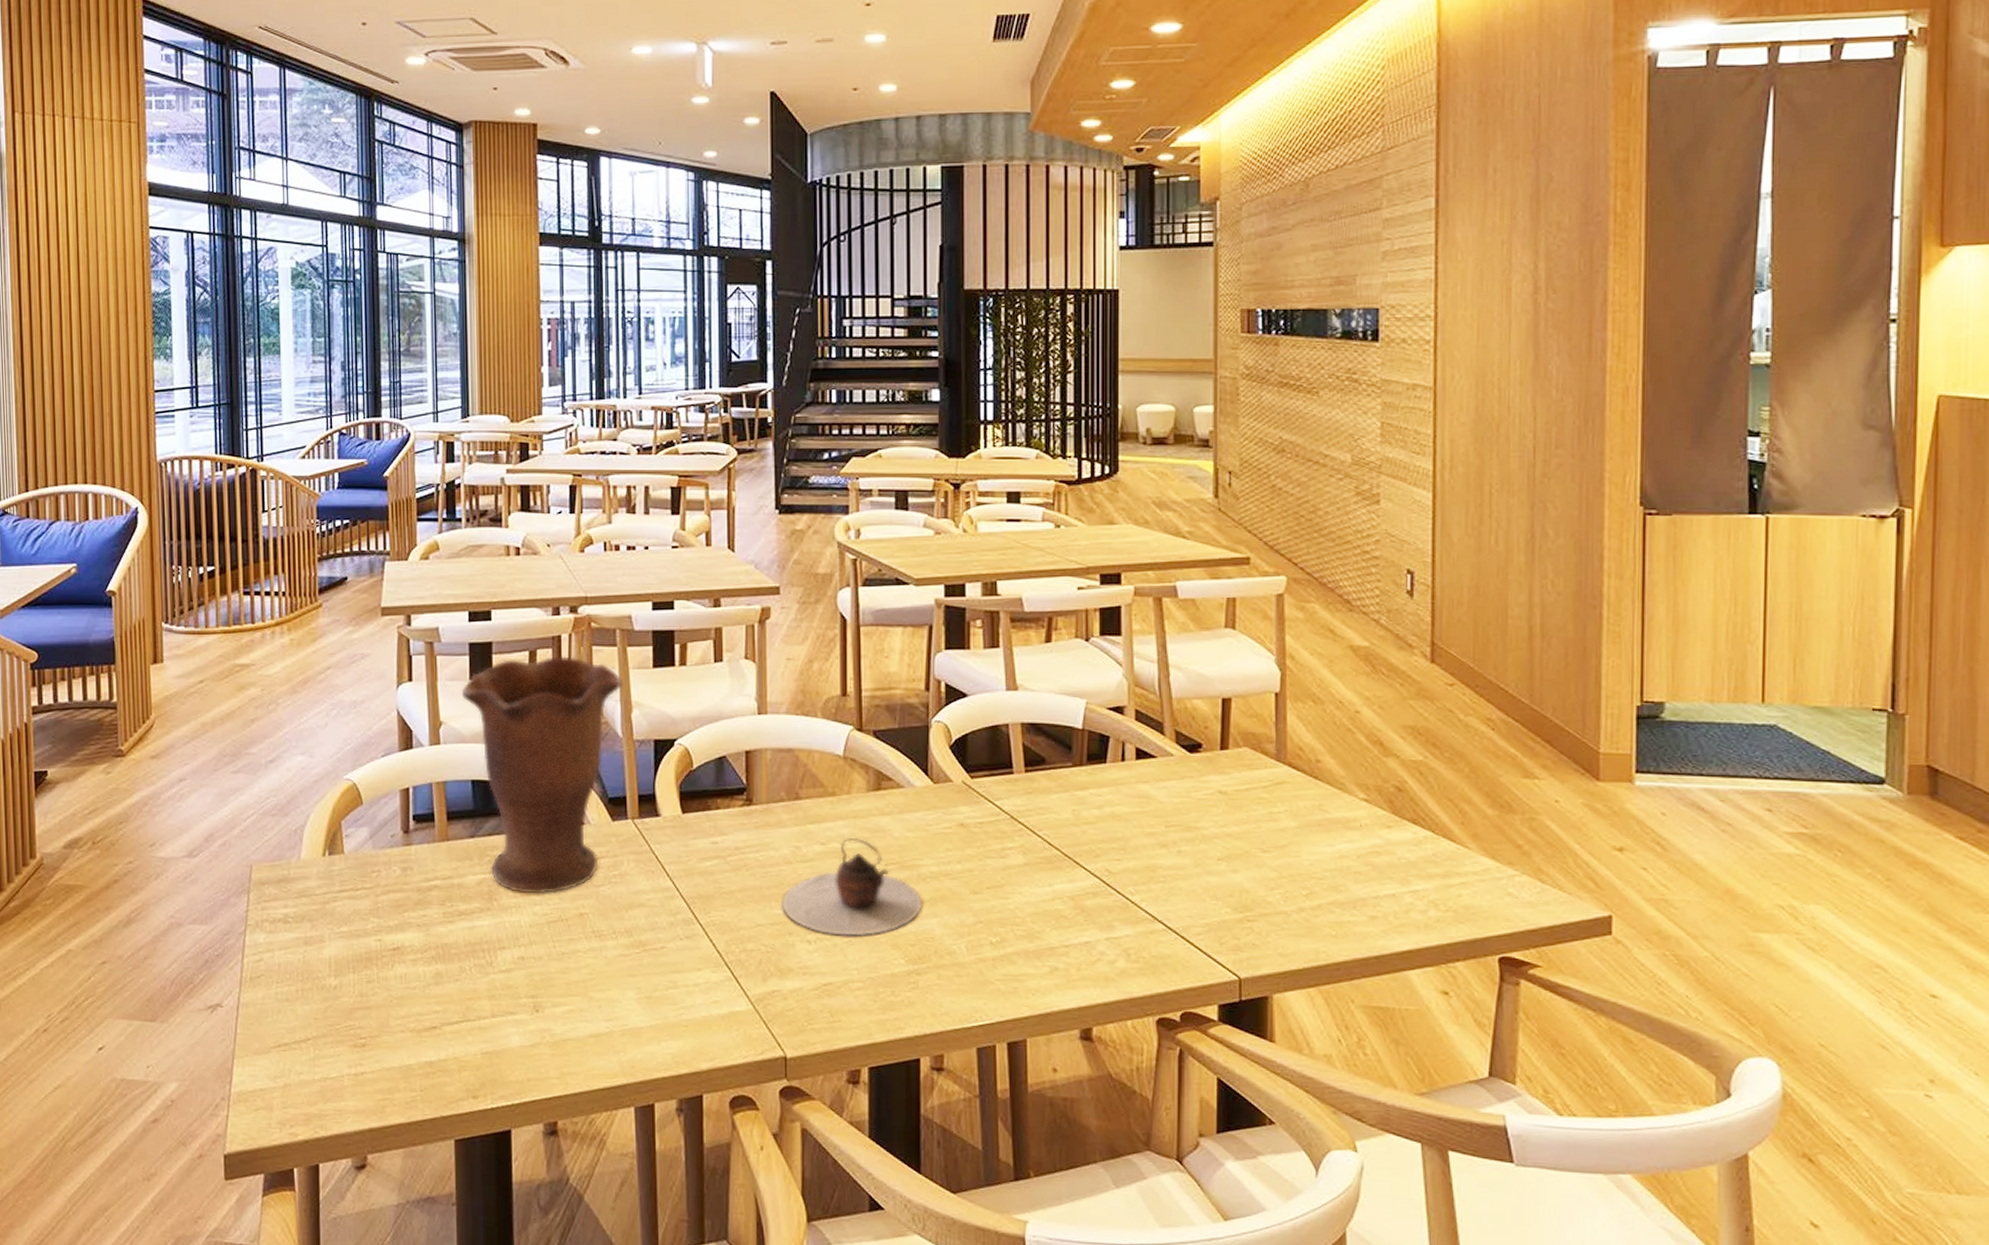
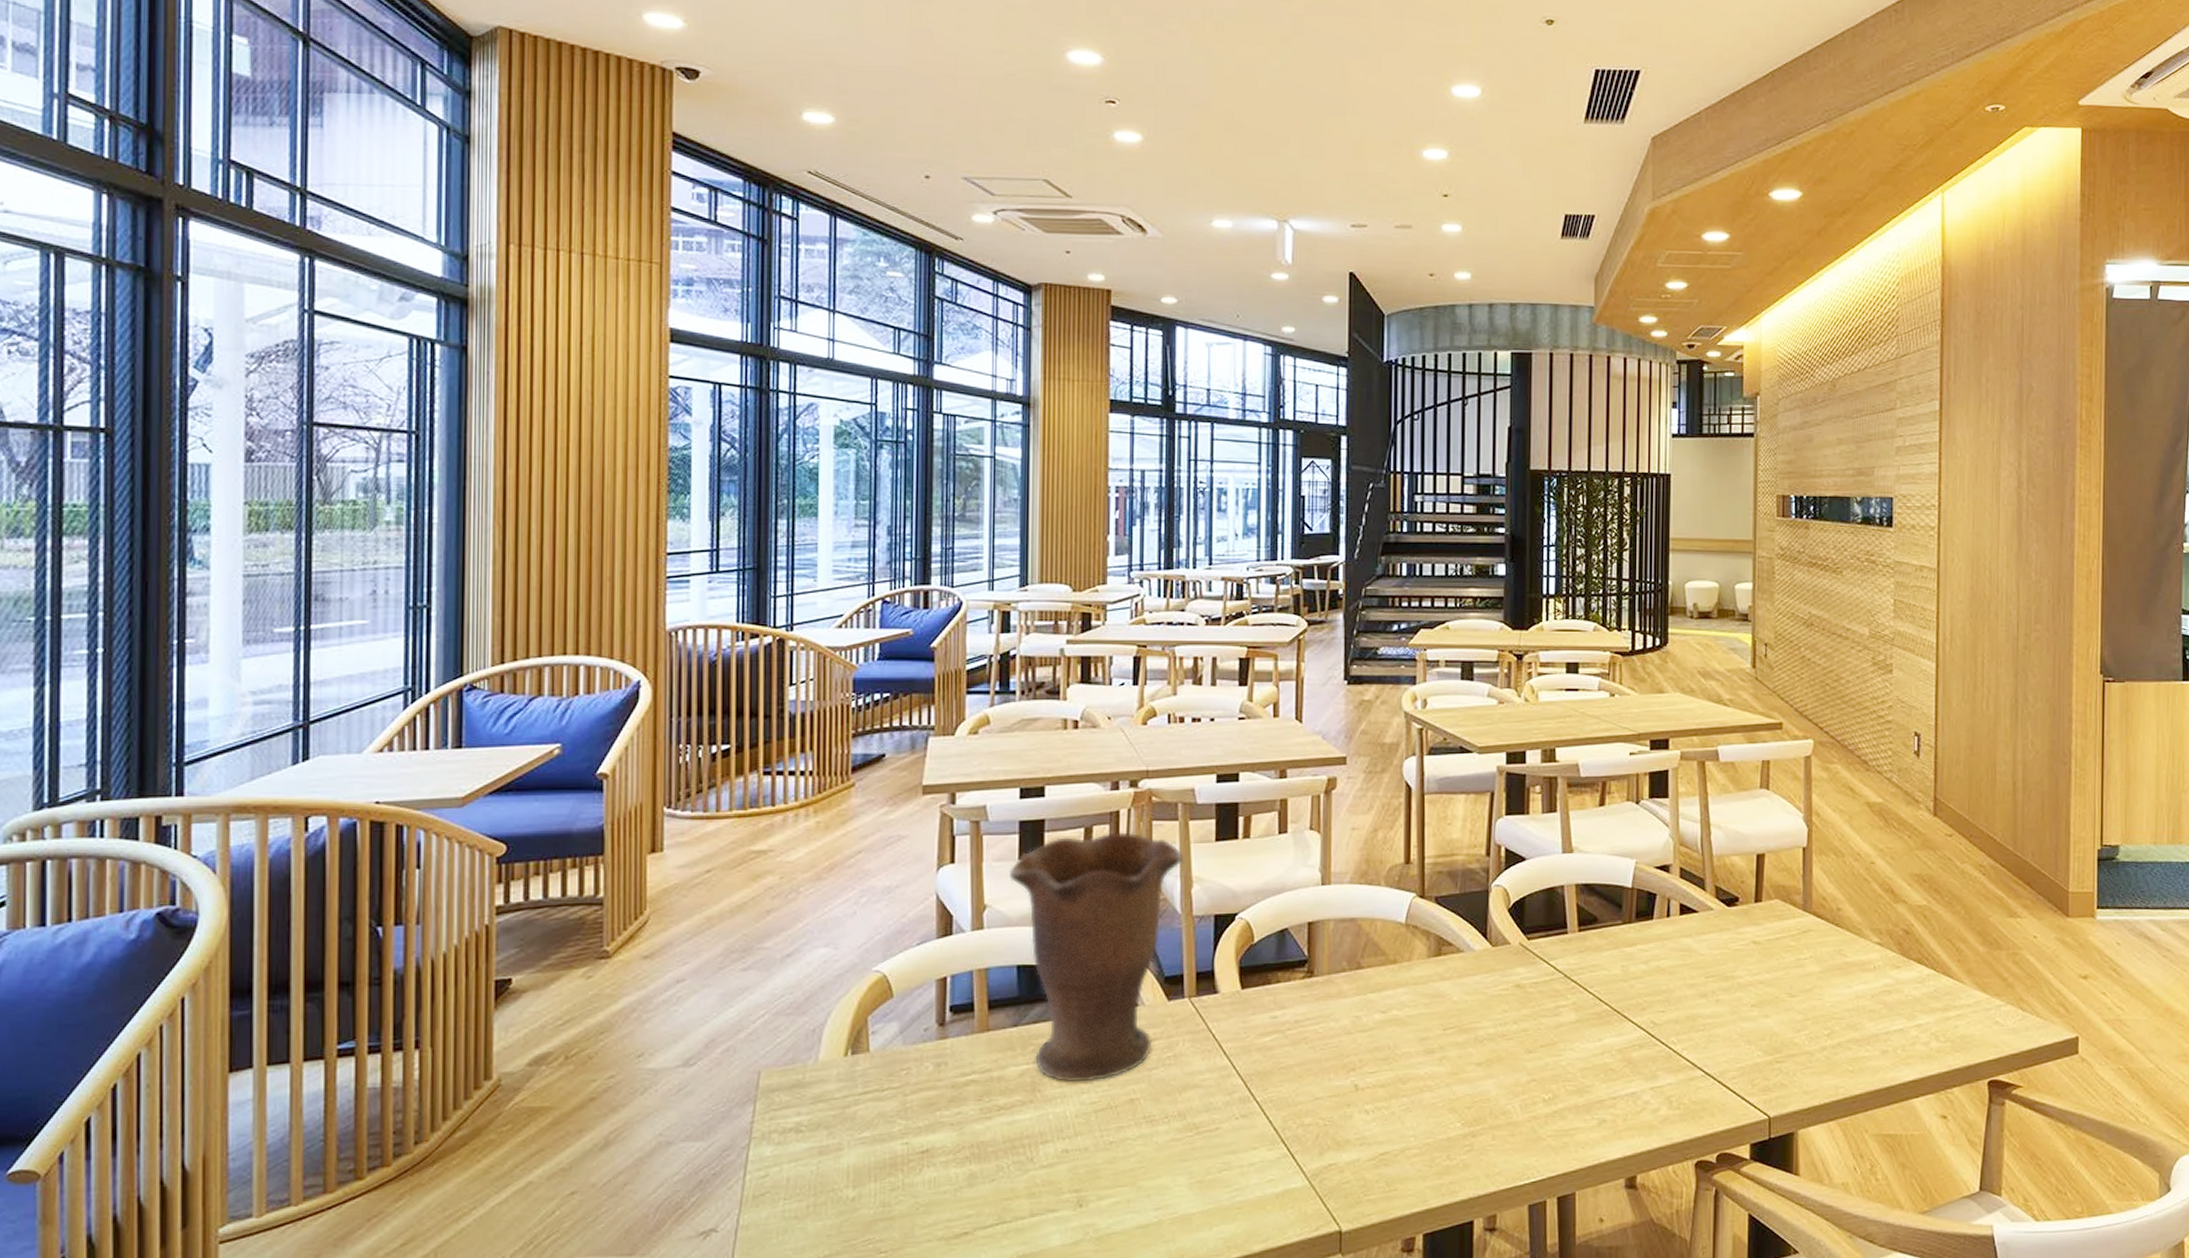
teapot: present [782,837,923,936] -> none [1341,1003,1479,1103]

